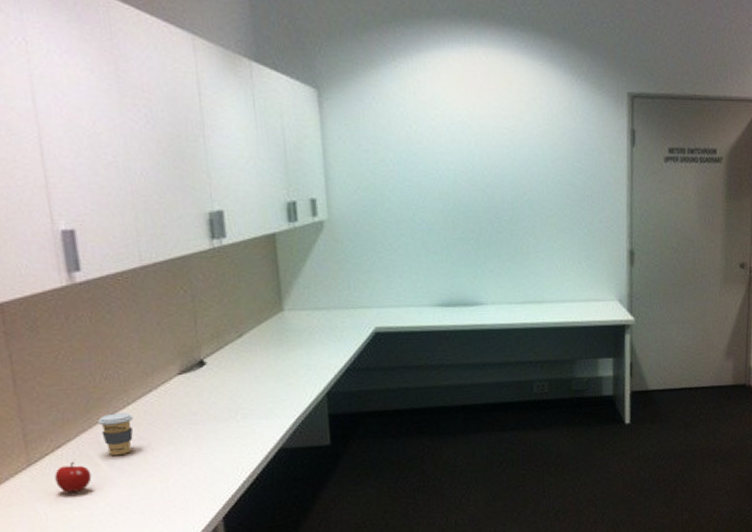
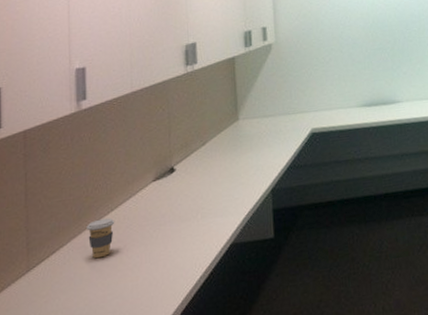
apple: present [54,461,92,493] -> none [47,265,76,295]

